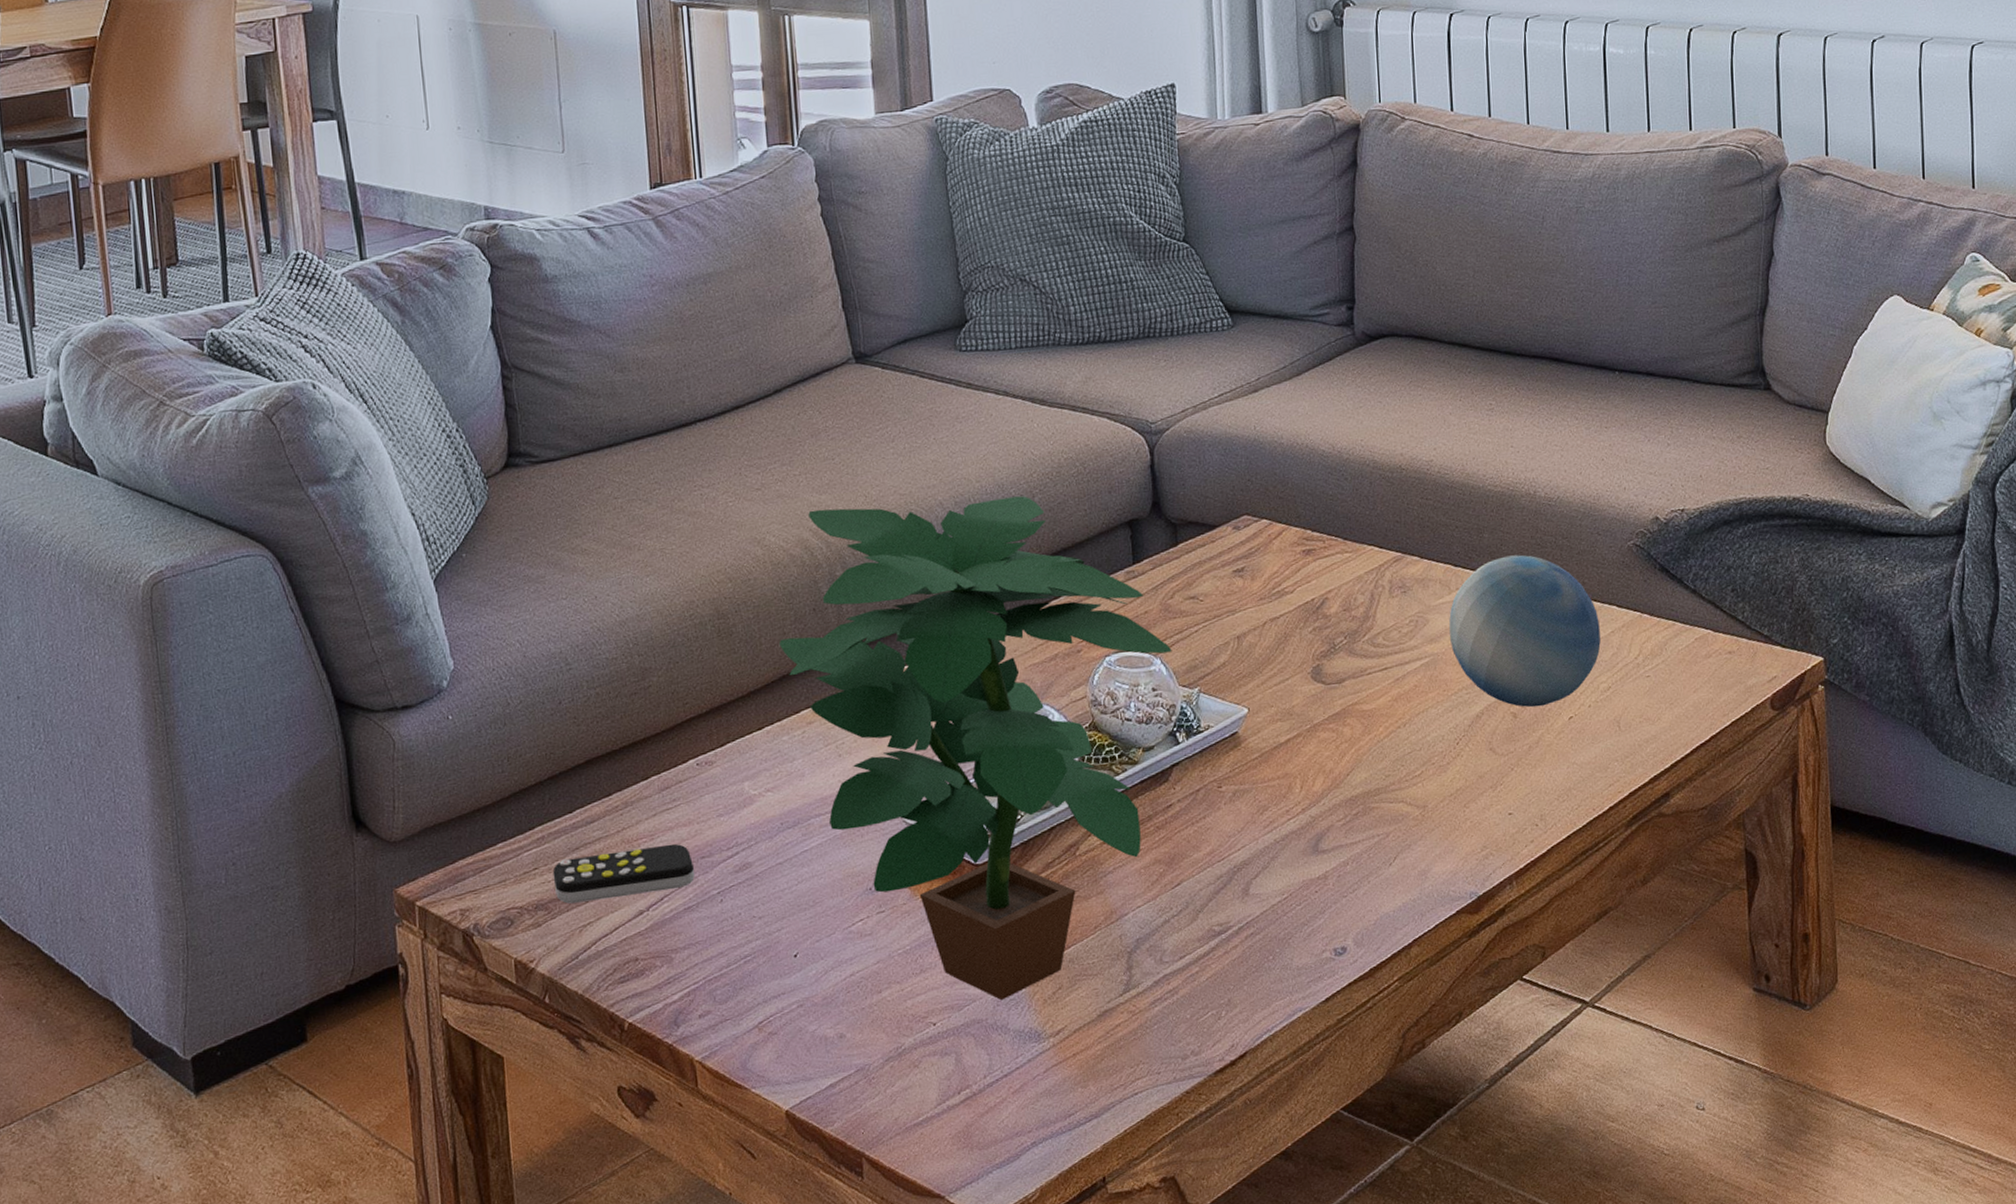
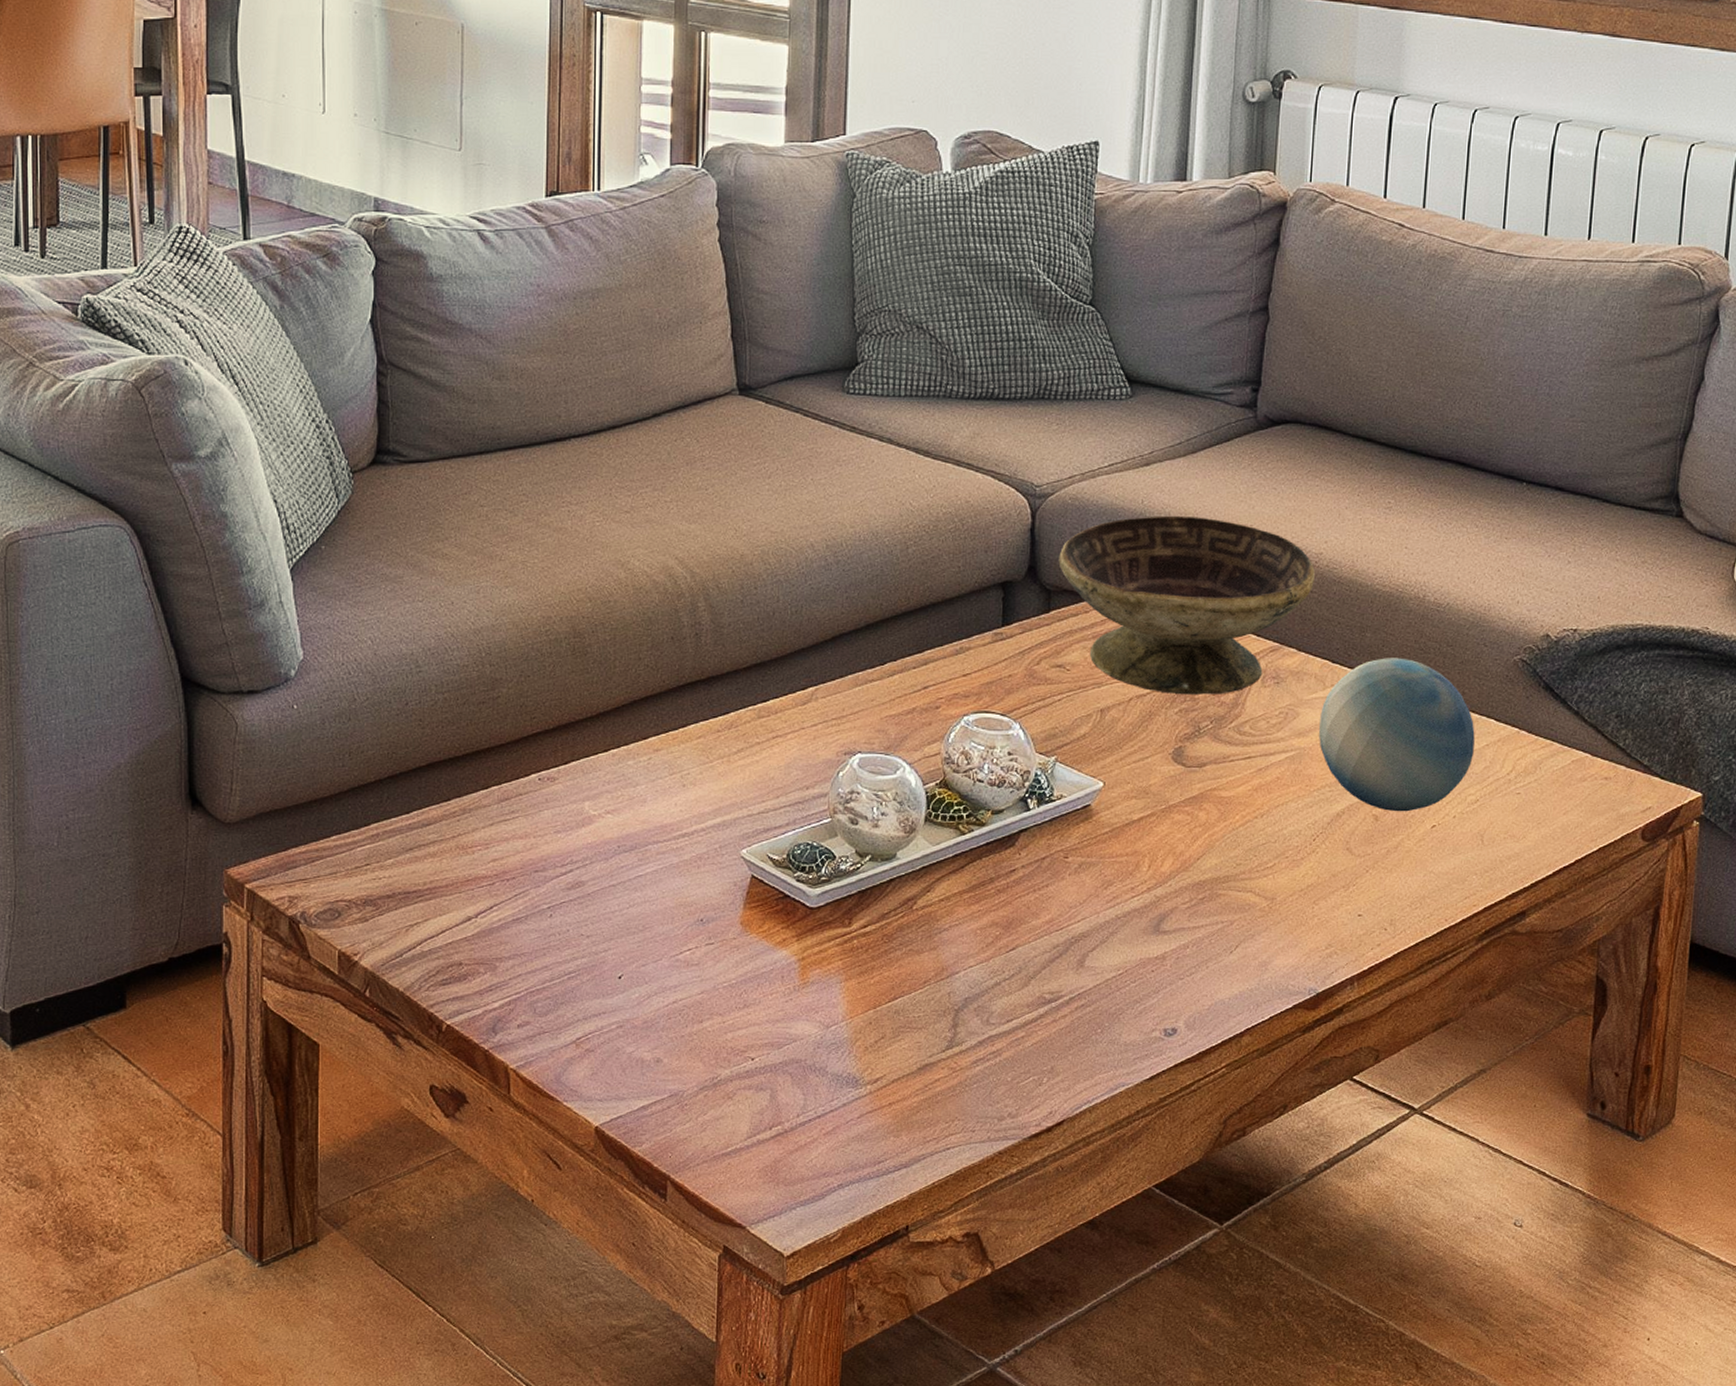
remote control: present [552,843,694,904] -> none [384,855,526,902]
potted plant: present [779,496,1172,1001] -> none [634,538,1033,1043]
decorative bowl: none [1180,436,1428,614] -> present [1058,515,1315,695]

